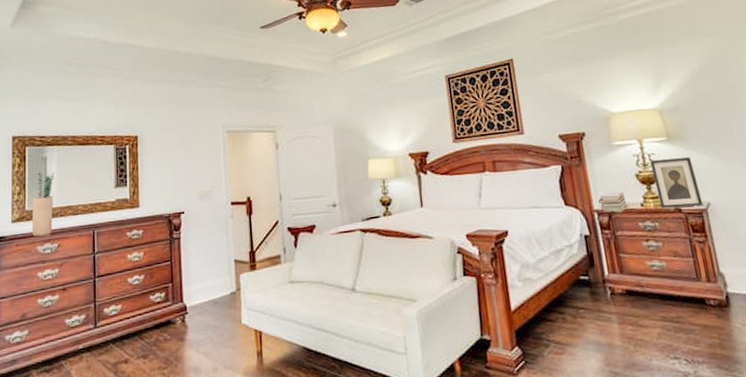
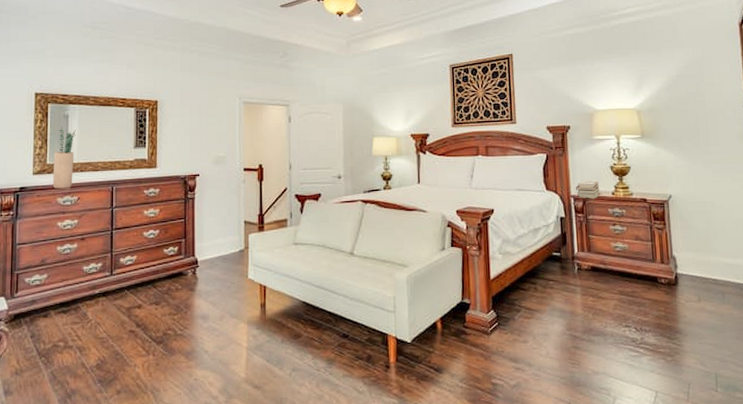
picture frame: present [649,157,704,209] -> none [624,154,666,198]

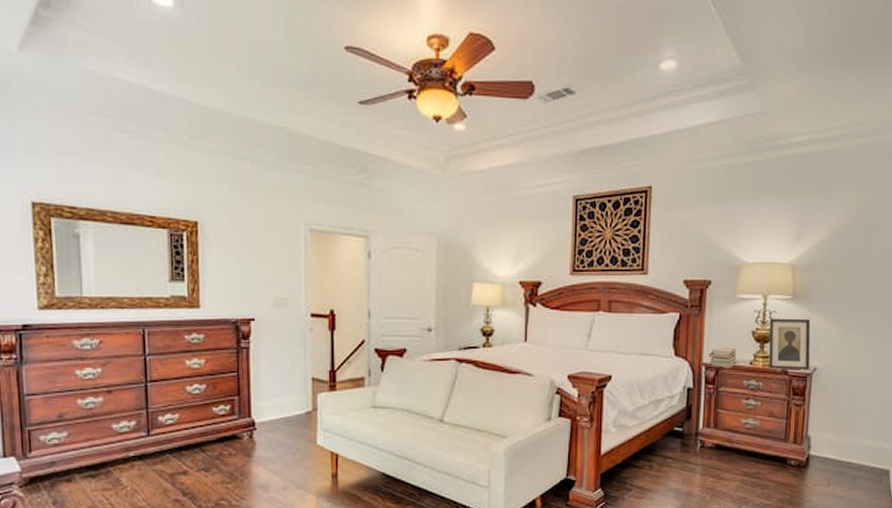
vase: present [52,127,76,190] -> none [64,249,92,330]
picture frame: none [624,154,666,198] -> present [768,318,811,370]

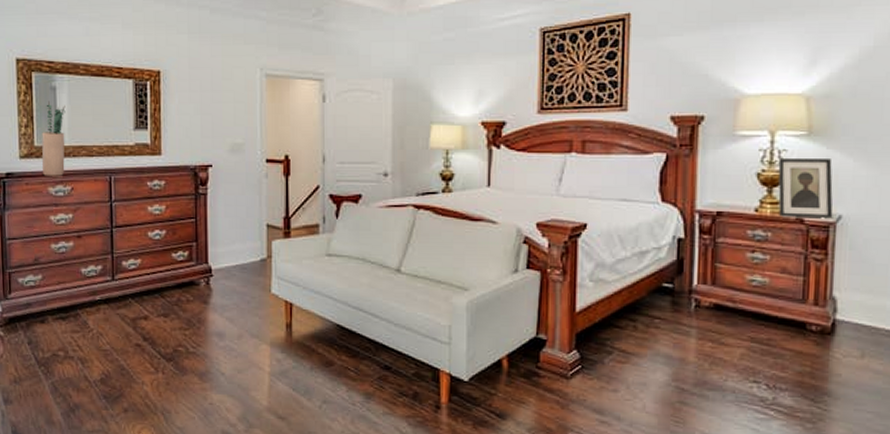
vase: none [64,249,92,330] -> present [41,101,66,177]
books: present [709,345,739,368] -> none [704,190,741,216]

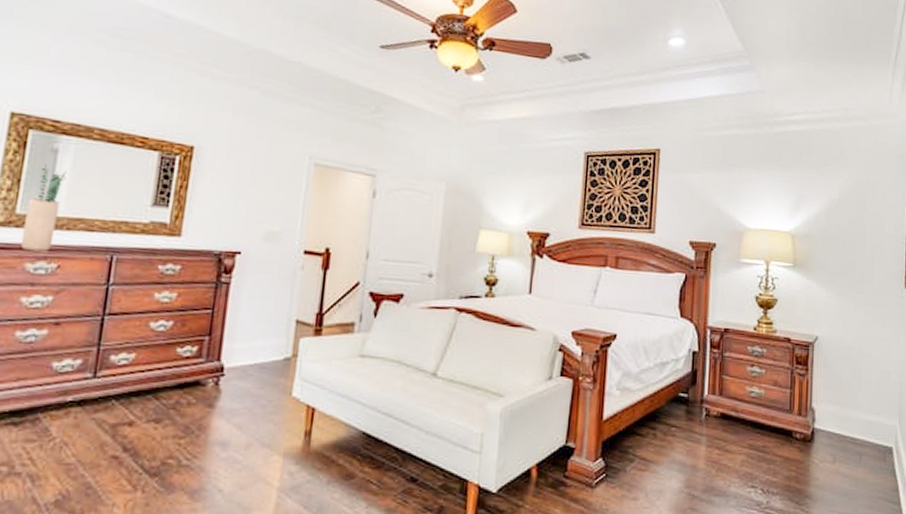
picture frame: present [778,157,833,219] -> none [771,284,812,339]

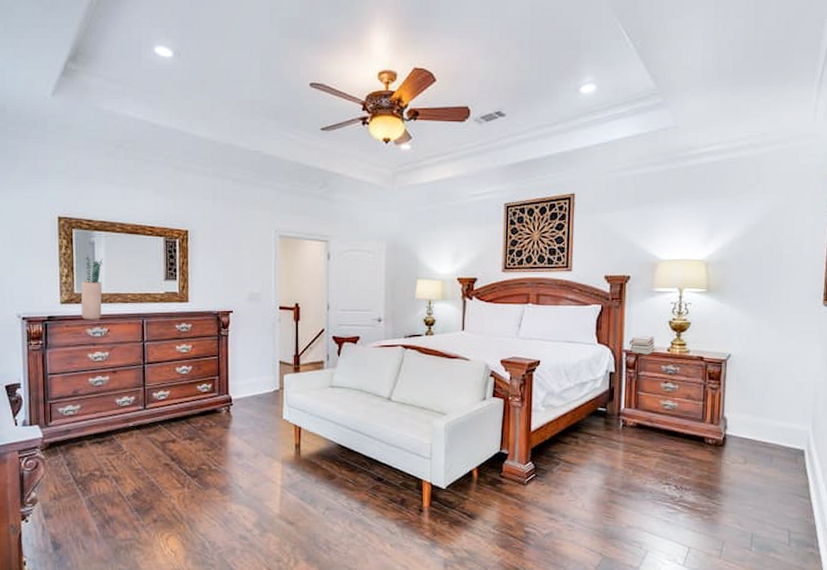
books: none [714,309,743,333] -> present [629,334,657,355]

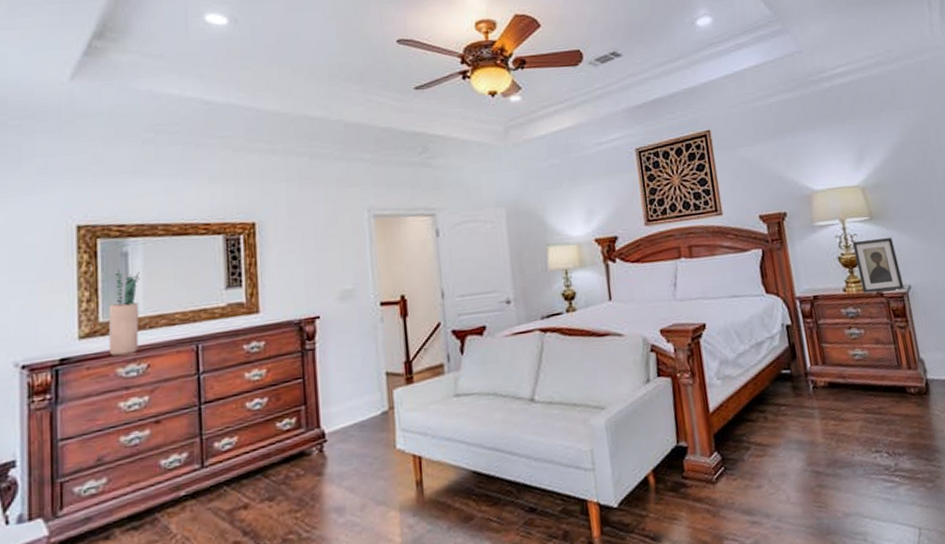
books: present [629,334,657,355] -> none [800,275,833,300]
picture frame: none [685,309,725,357] -> present [852,238,905,293]

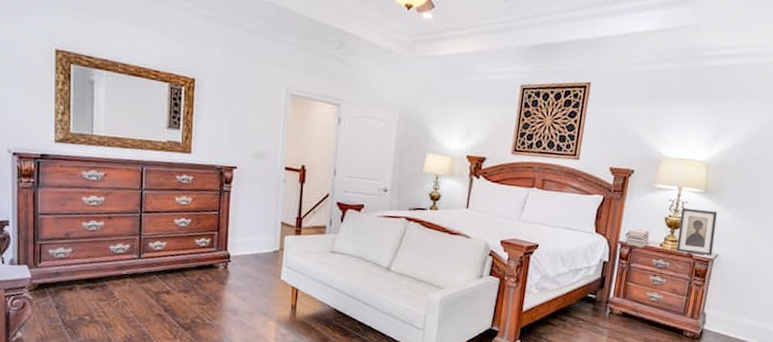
vase: present [108,269,140,357] -> none [76,93,103,163]
books: none [800,275,833,300] -> present [625,227,651,248]

